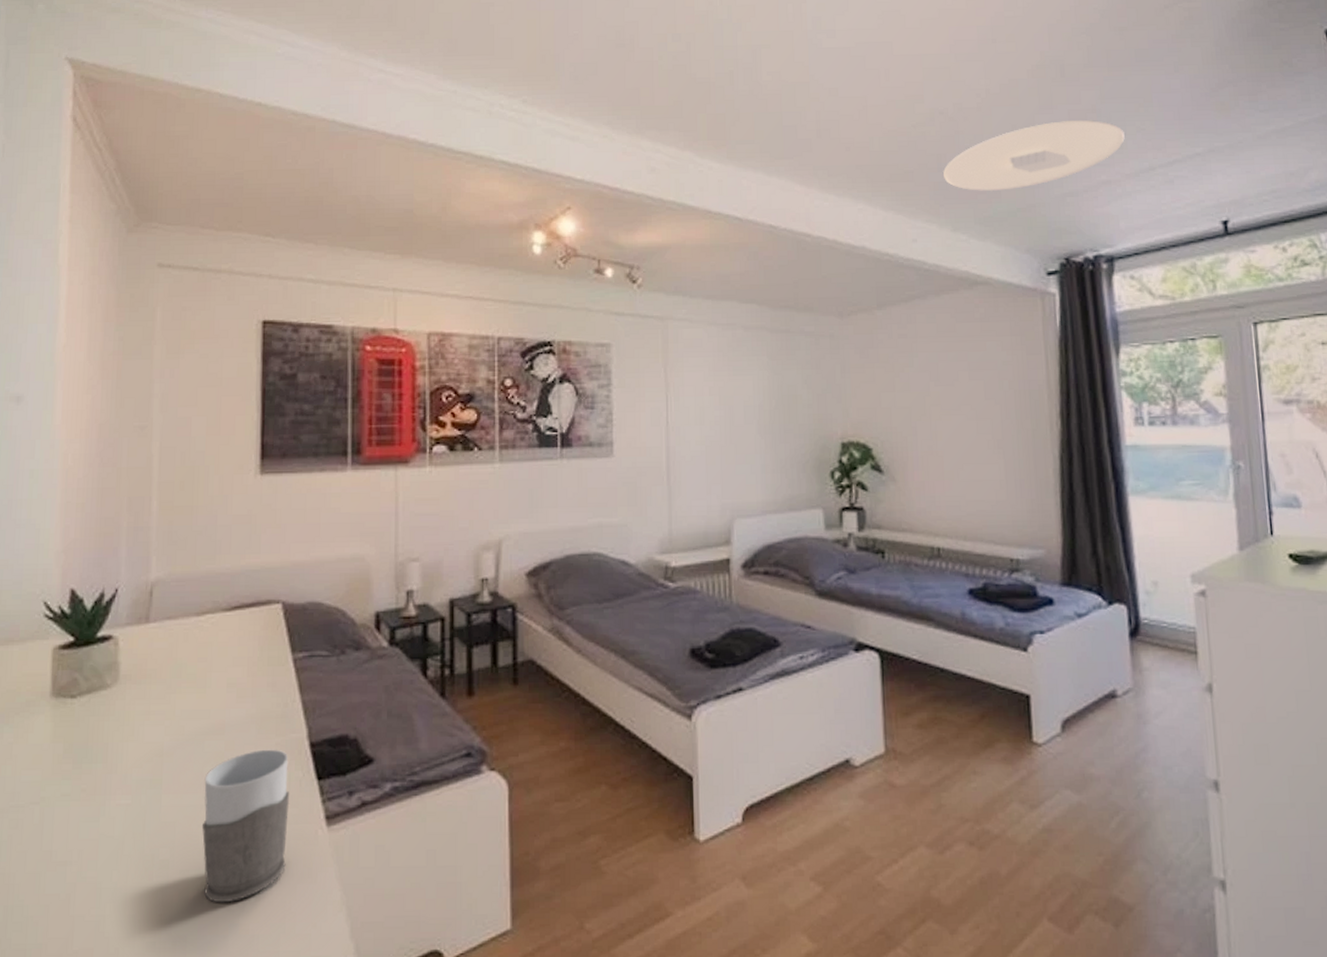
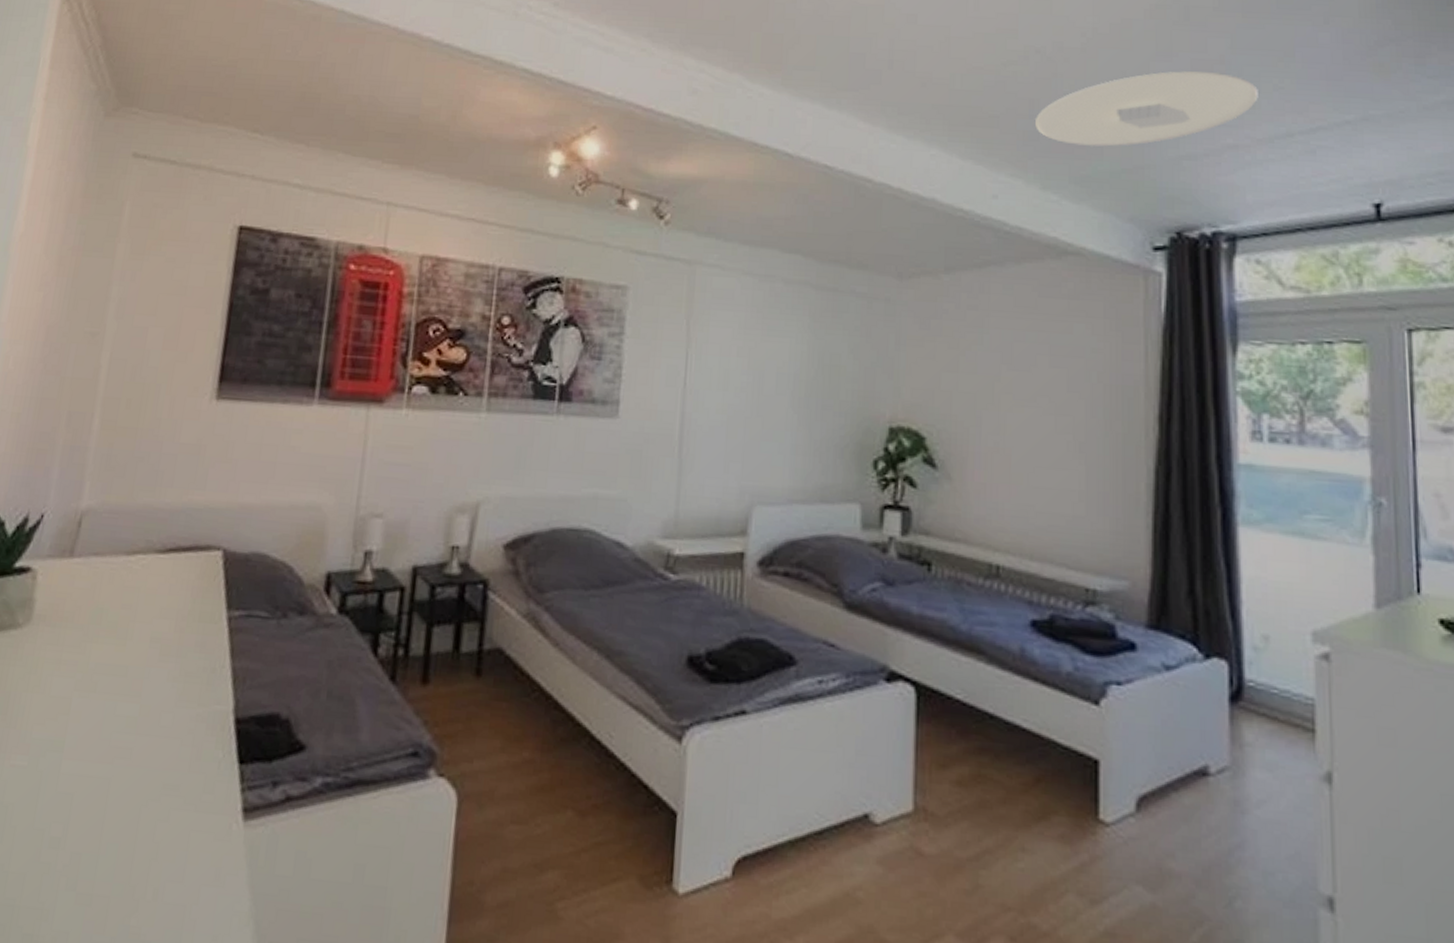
mug: present [201,749,290,903] -> none [95,719,210,898]

